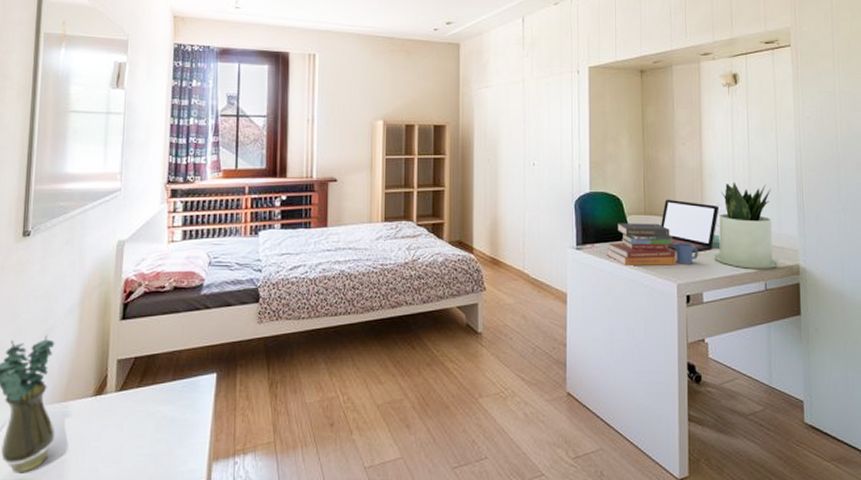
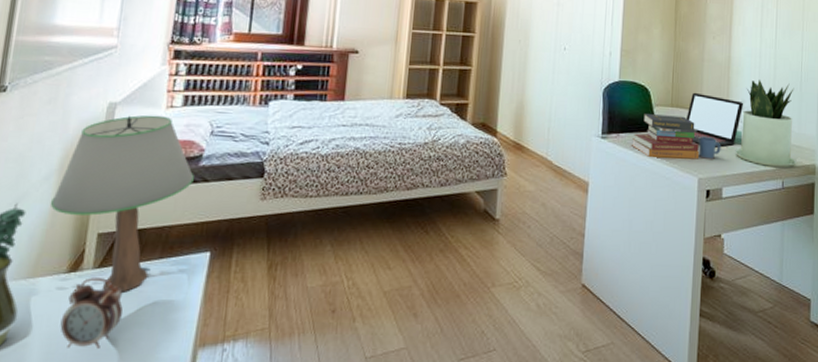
table lamp: none [74,250,197,412] -> present [50,115,194,292]
alarm clock: none [91,400,144,464] -> present [60,278,123,349]

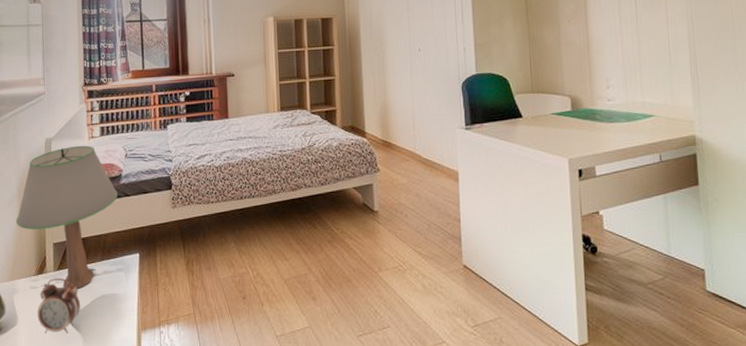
books: present [632,114,699,160] -> none [496,101,566,144]
laptop: present [687,92,743,147] -> none [549,76,608,128]
mug: present [698,136,721,160] -> none [564,118,590,141]
planter: present [735,80,797,168] -> none [604,57,674,142]

